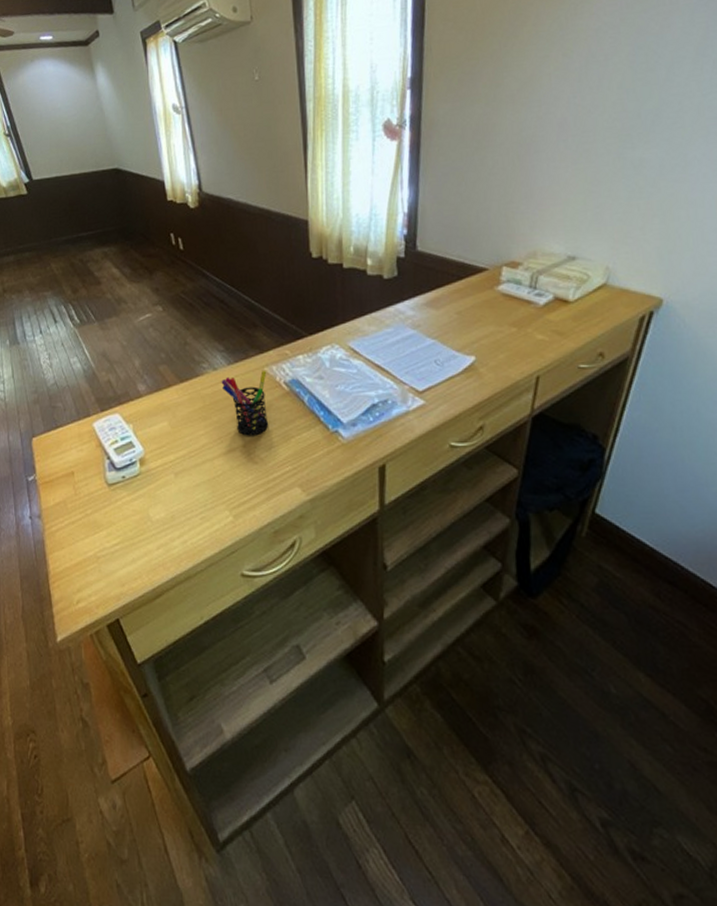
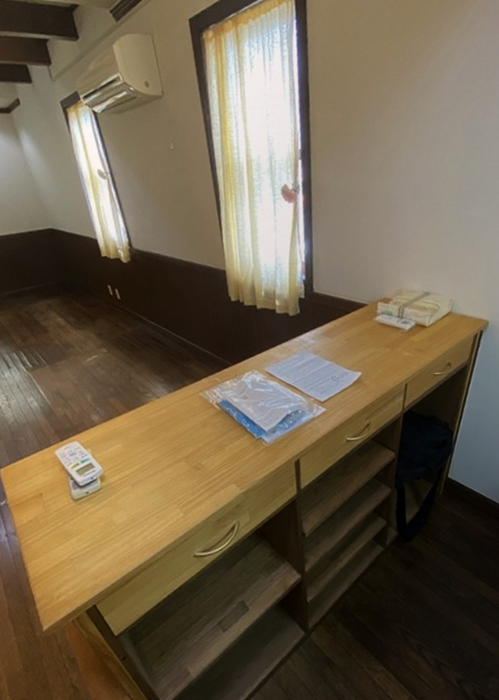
pen holder: present [221,370,269,436] -> none [164,395,207,449]

